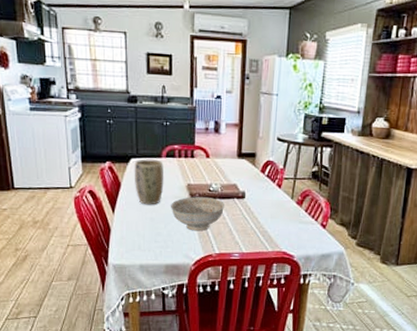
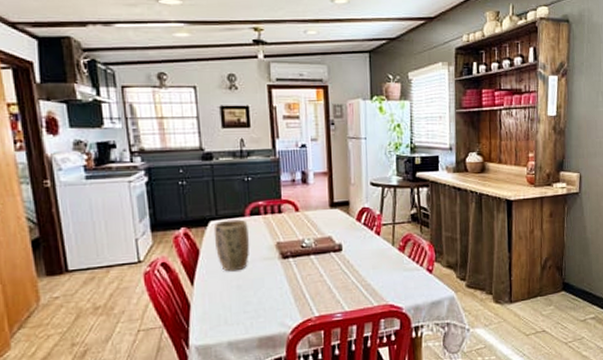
decorative bowl: present [170,197,224,231] -> none [258,254,320,295]

